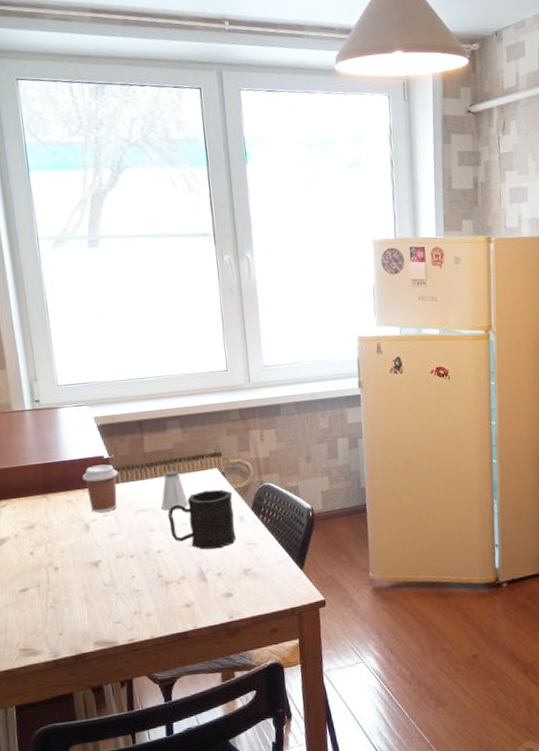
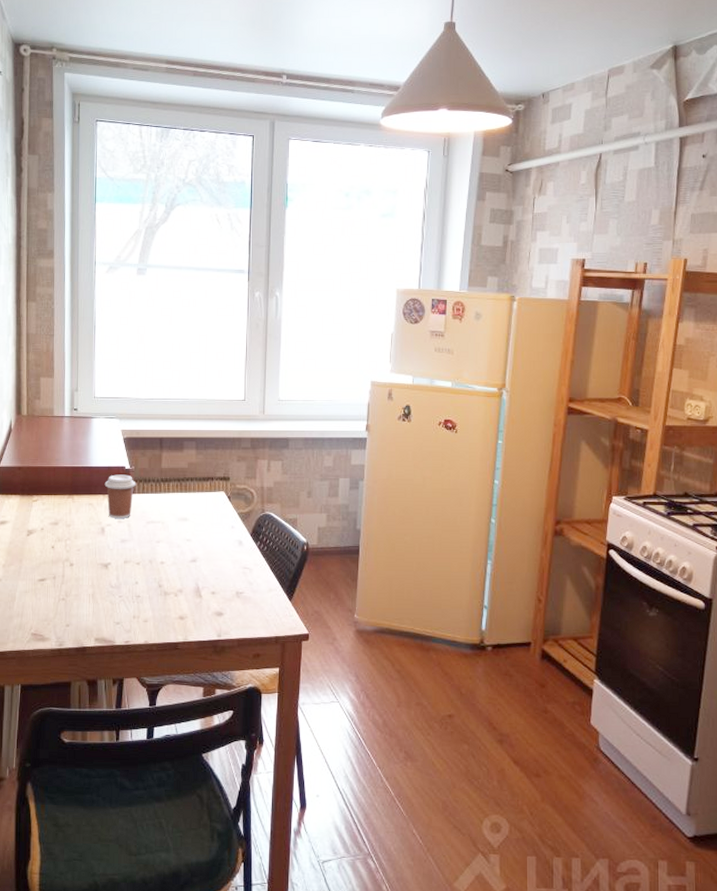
saltshaker: present [161,470,188,511] -> none [170,488,194,526]
mug: present [168,489,236,550] -> none [174,511,235,568]

